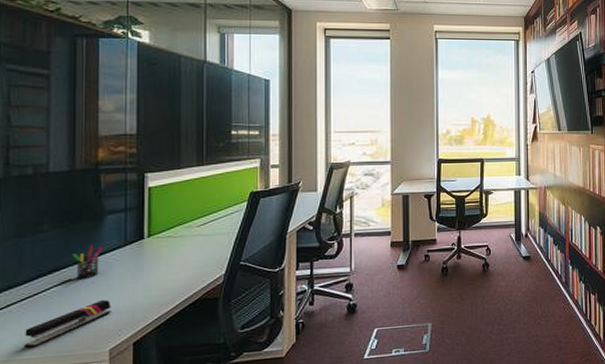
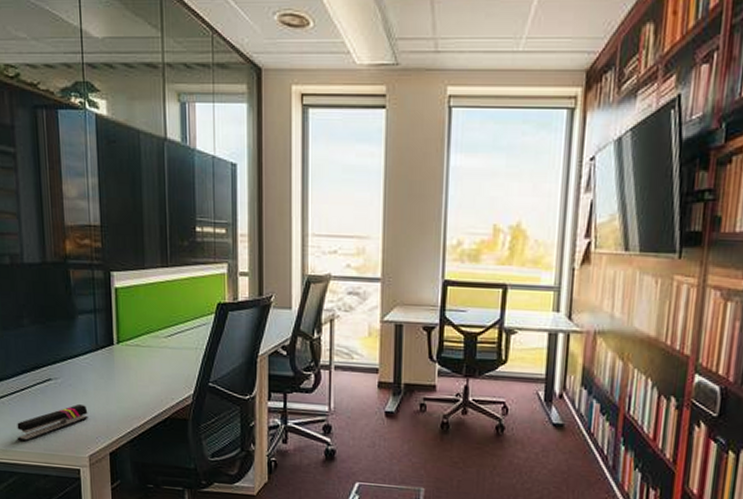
pen holder: present [73,244,102,280] -> none [50,345,76,381]

